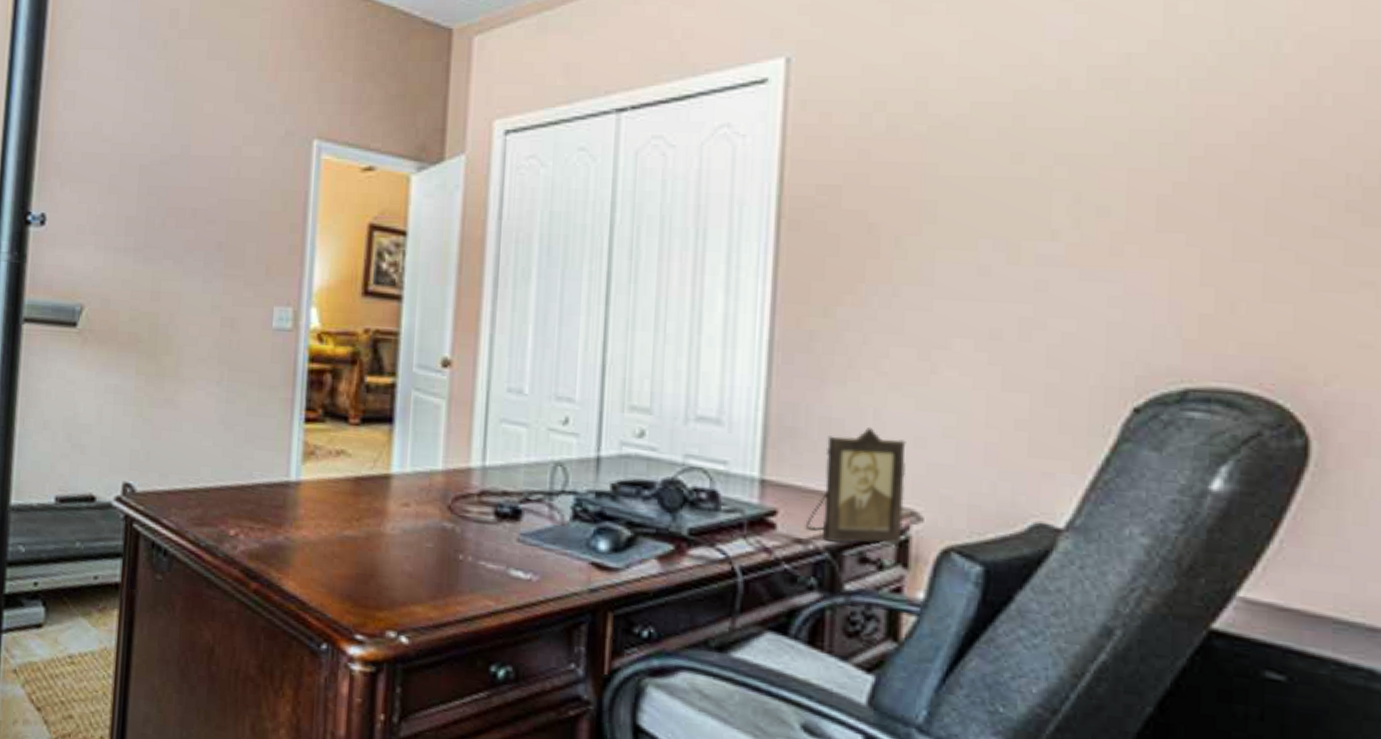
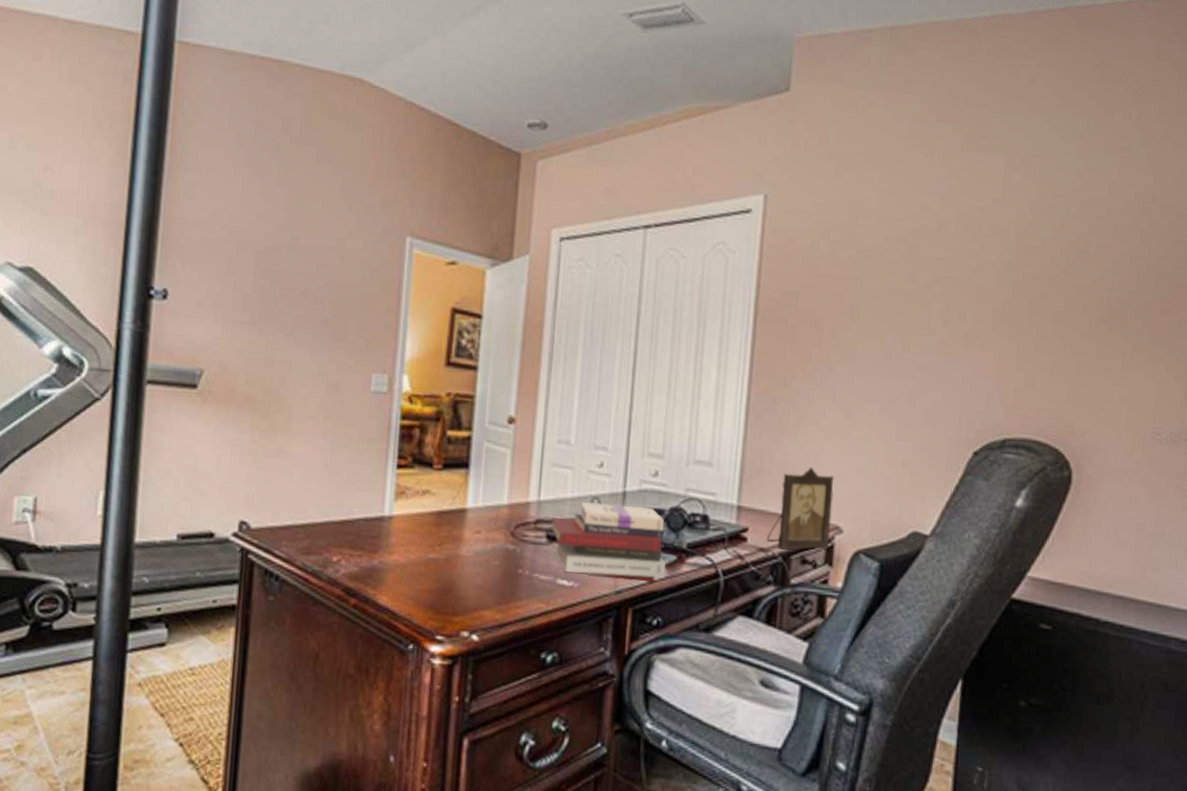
books: none [499,469,658,579] -> present [550,501,665,582]

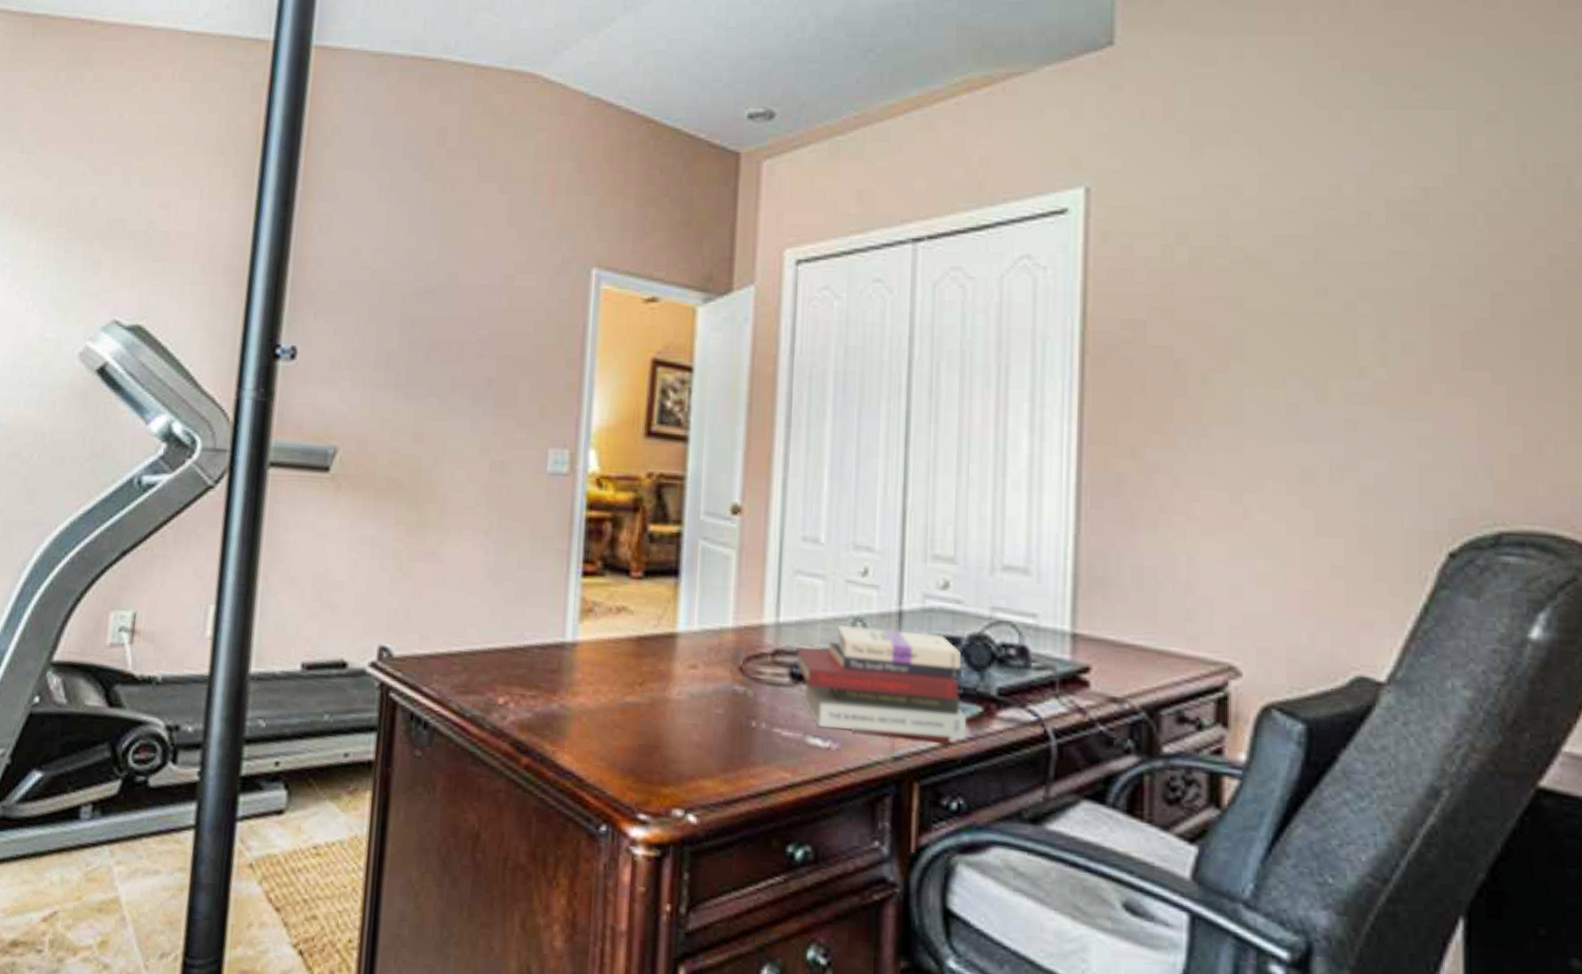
photo frame: present [766,466,834,550] -> none [1120,575,1221,703]

